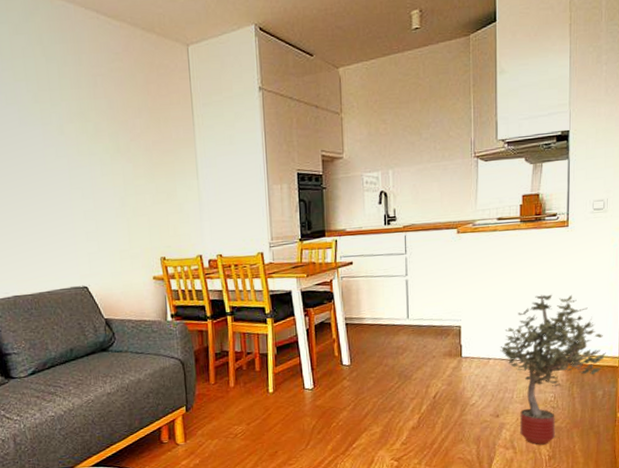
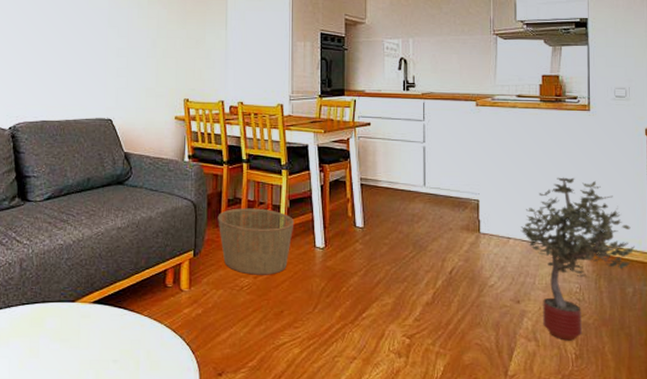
basket: none [206,358,283,422] -> present [218,208,294,275]

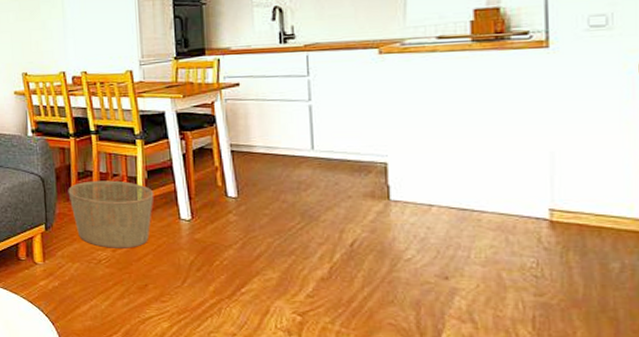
potted tree: present [520,177,635,341] -> none [447,131,623,324]

